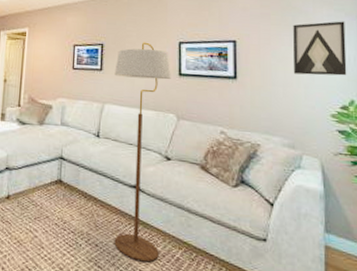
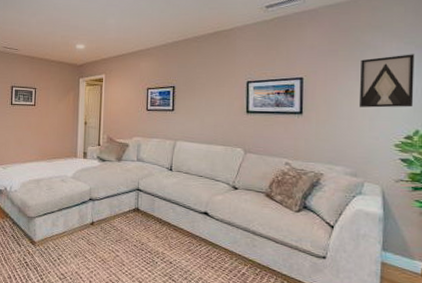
floor lamp: present [114,42,171,262] -> none [185,83,239,276]

